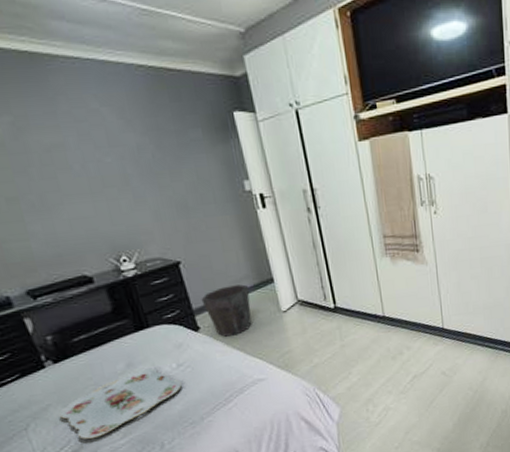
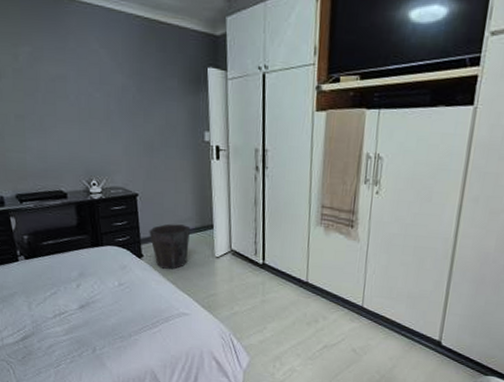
serving tray: present [59,367,182,440] -> none [22,280,119,330]

